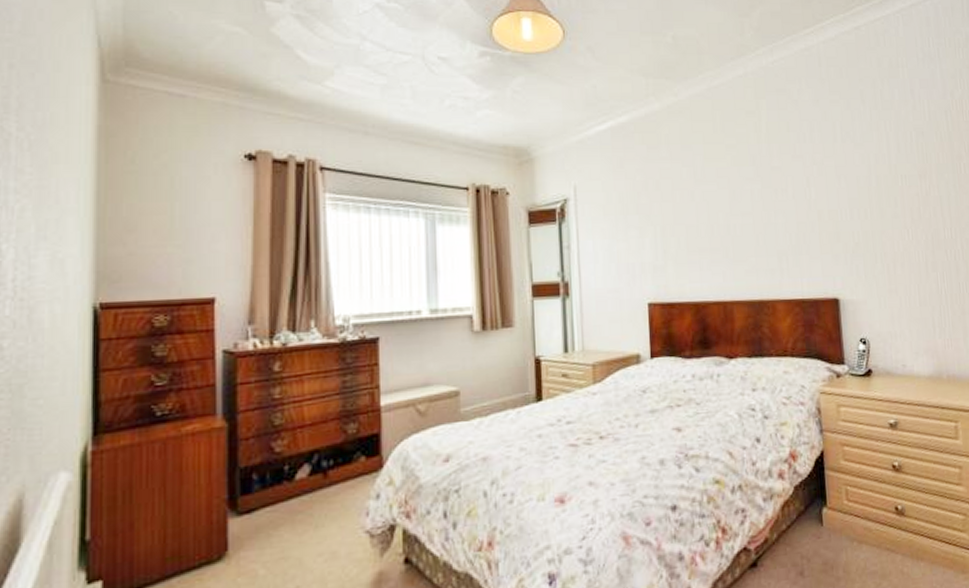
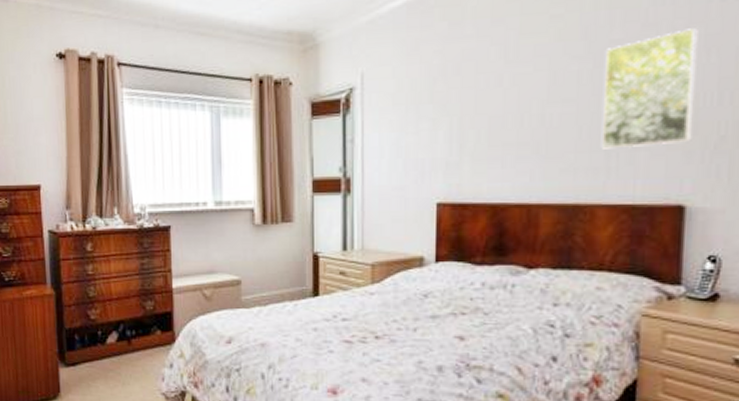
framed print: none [770,161,837,254] -> present [601,28,698,149]

